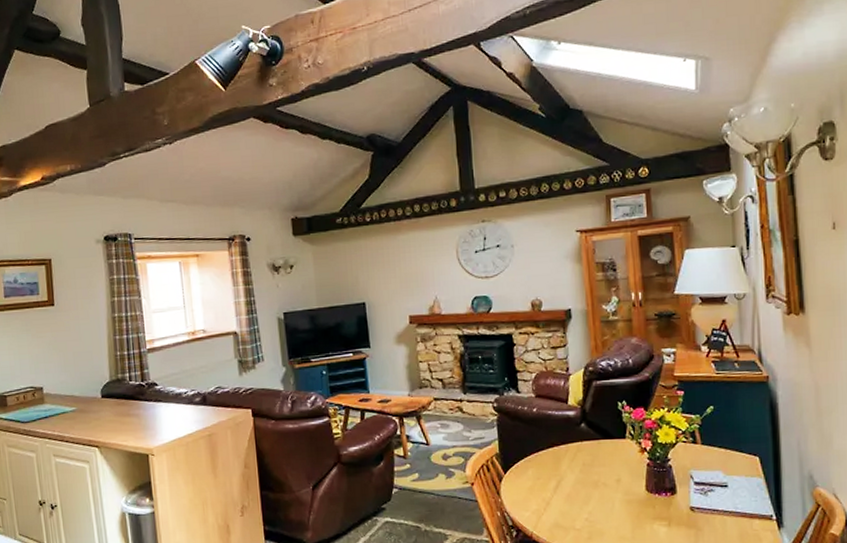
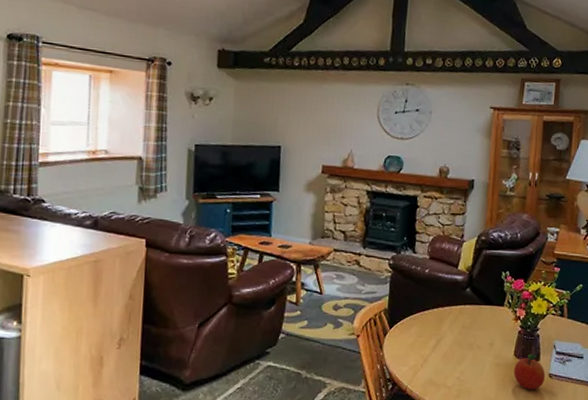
fruit: none [648,486,687,526] -> present [513,353,546,390]

